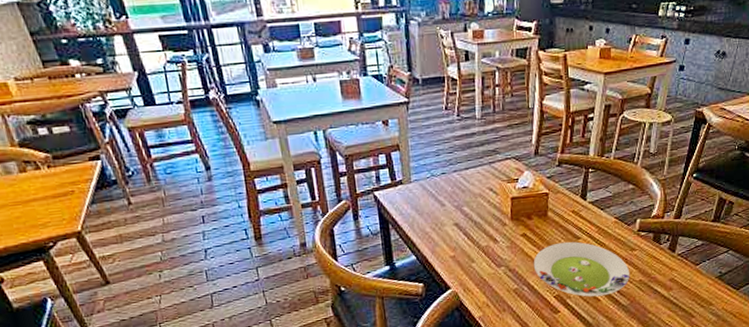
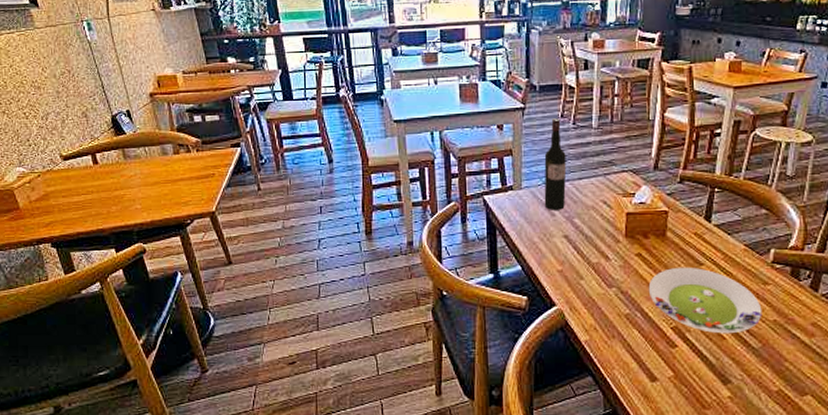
wine bottle: none [431,111,454,201] -> present [544,118,567,210]

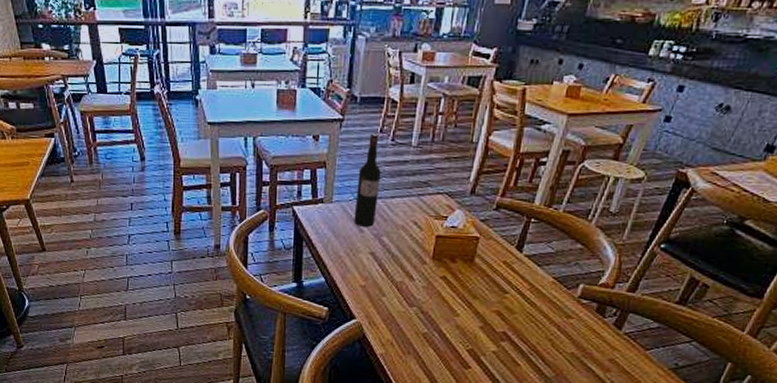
salad plate: present [648,267,762,334] -> none [449,293,561,362]

